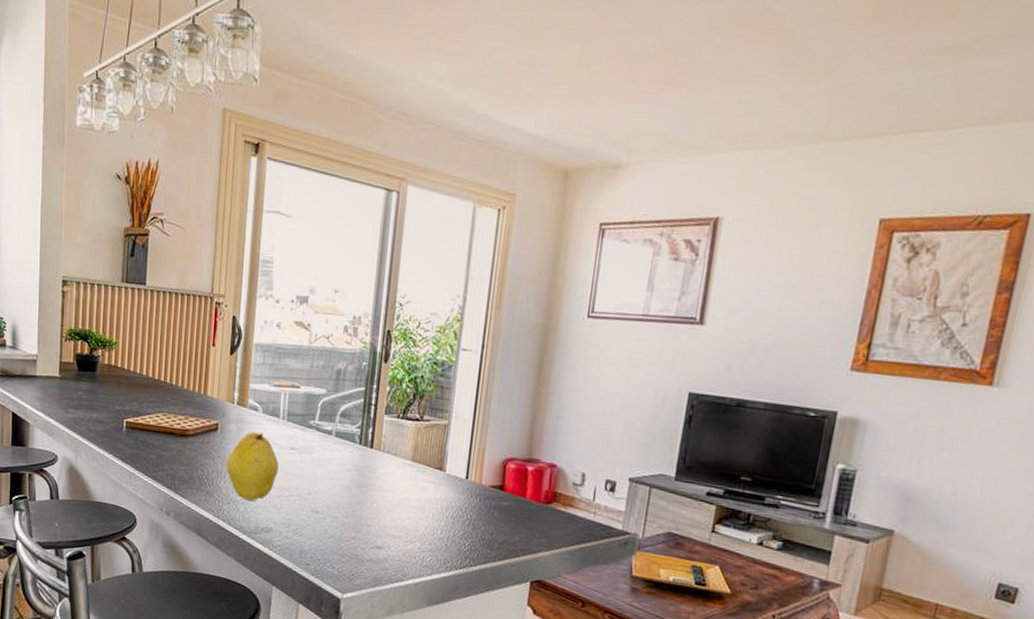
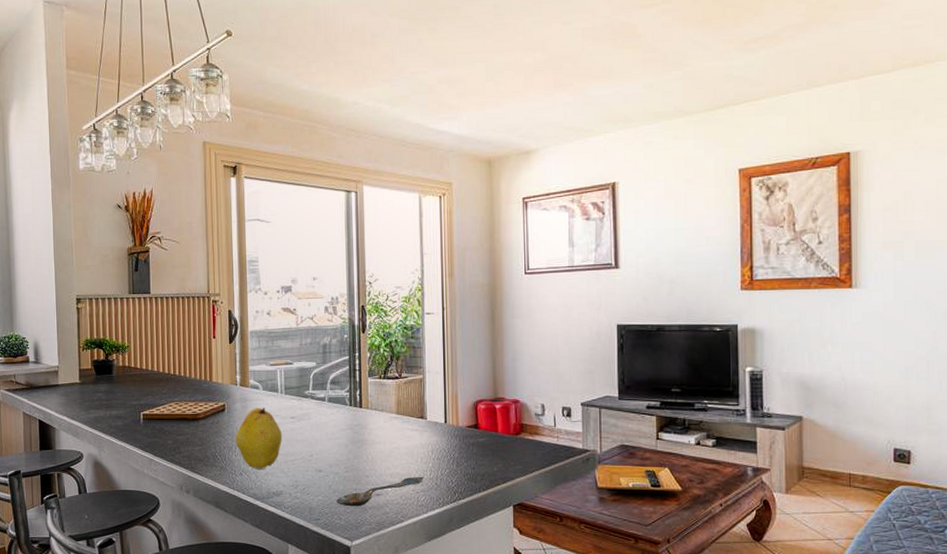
spoon: none [331,533,433,558] -> present [337,476,424,507]

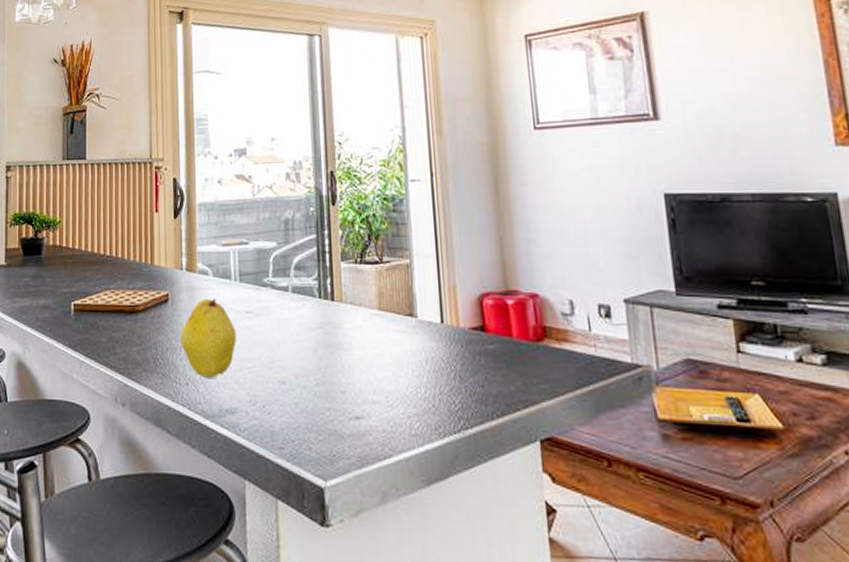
spoon: present [337,476,424,507] -> none [305,394,418,433]

